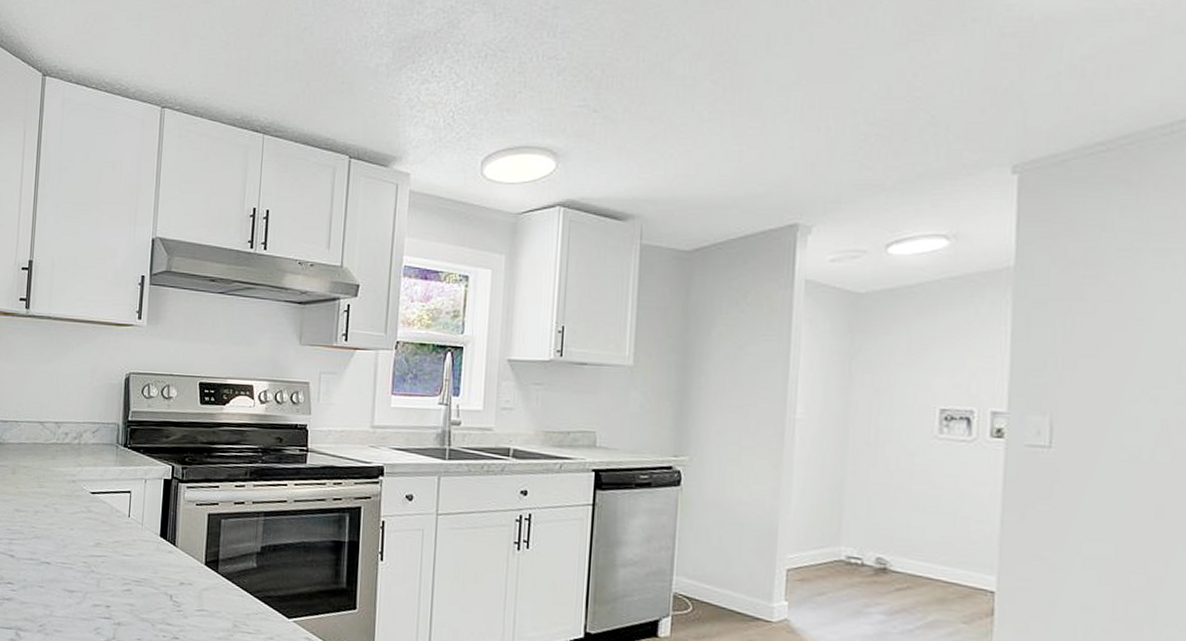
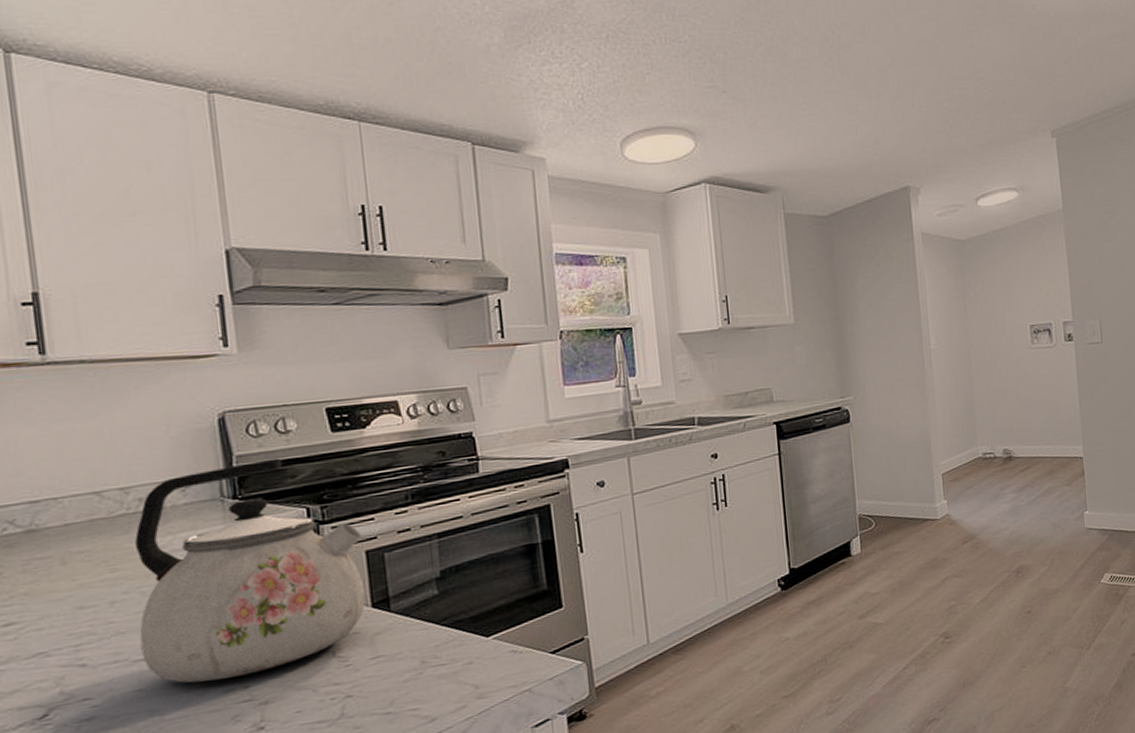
kettle: none [47,418,208,597] -> present [134,458,366,683]

